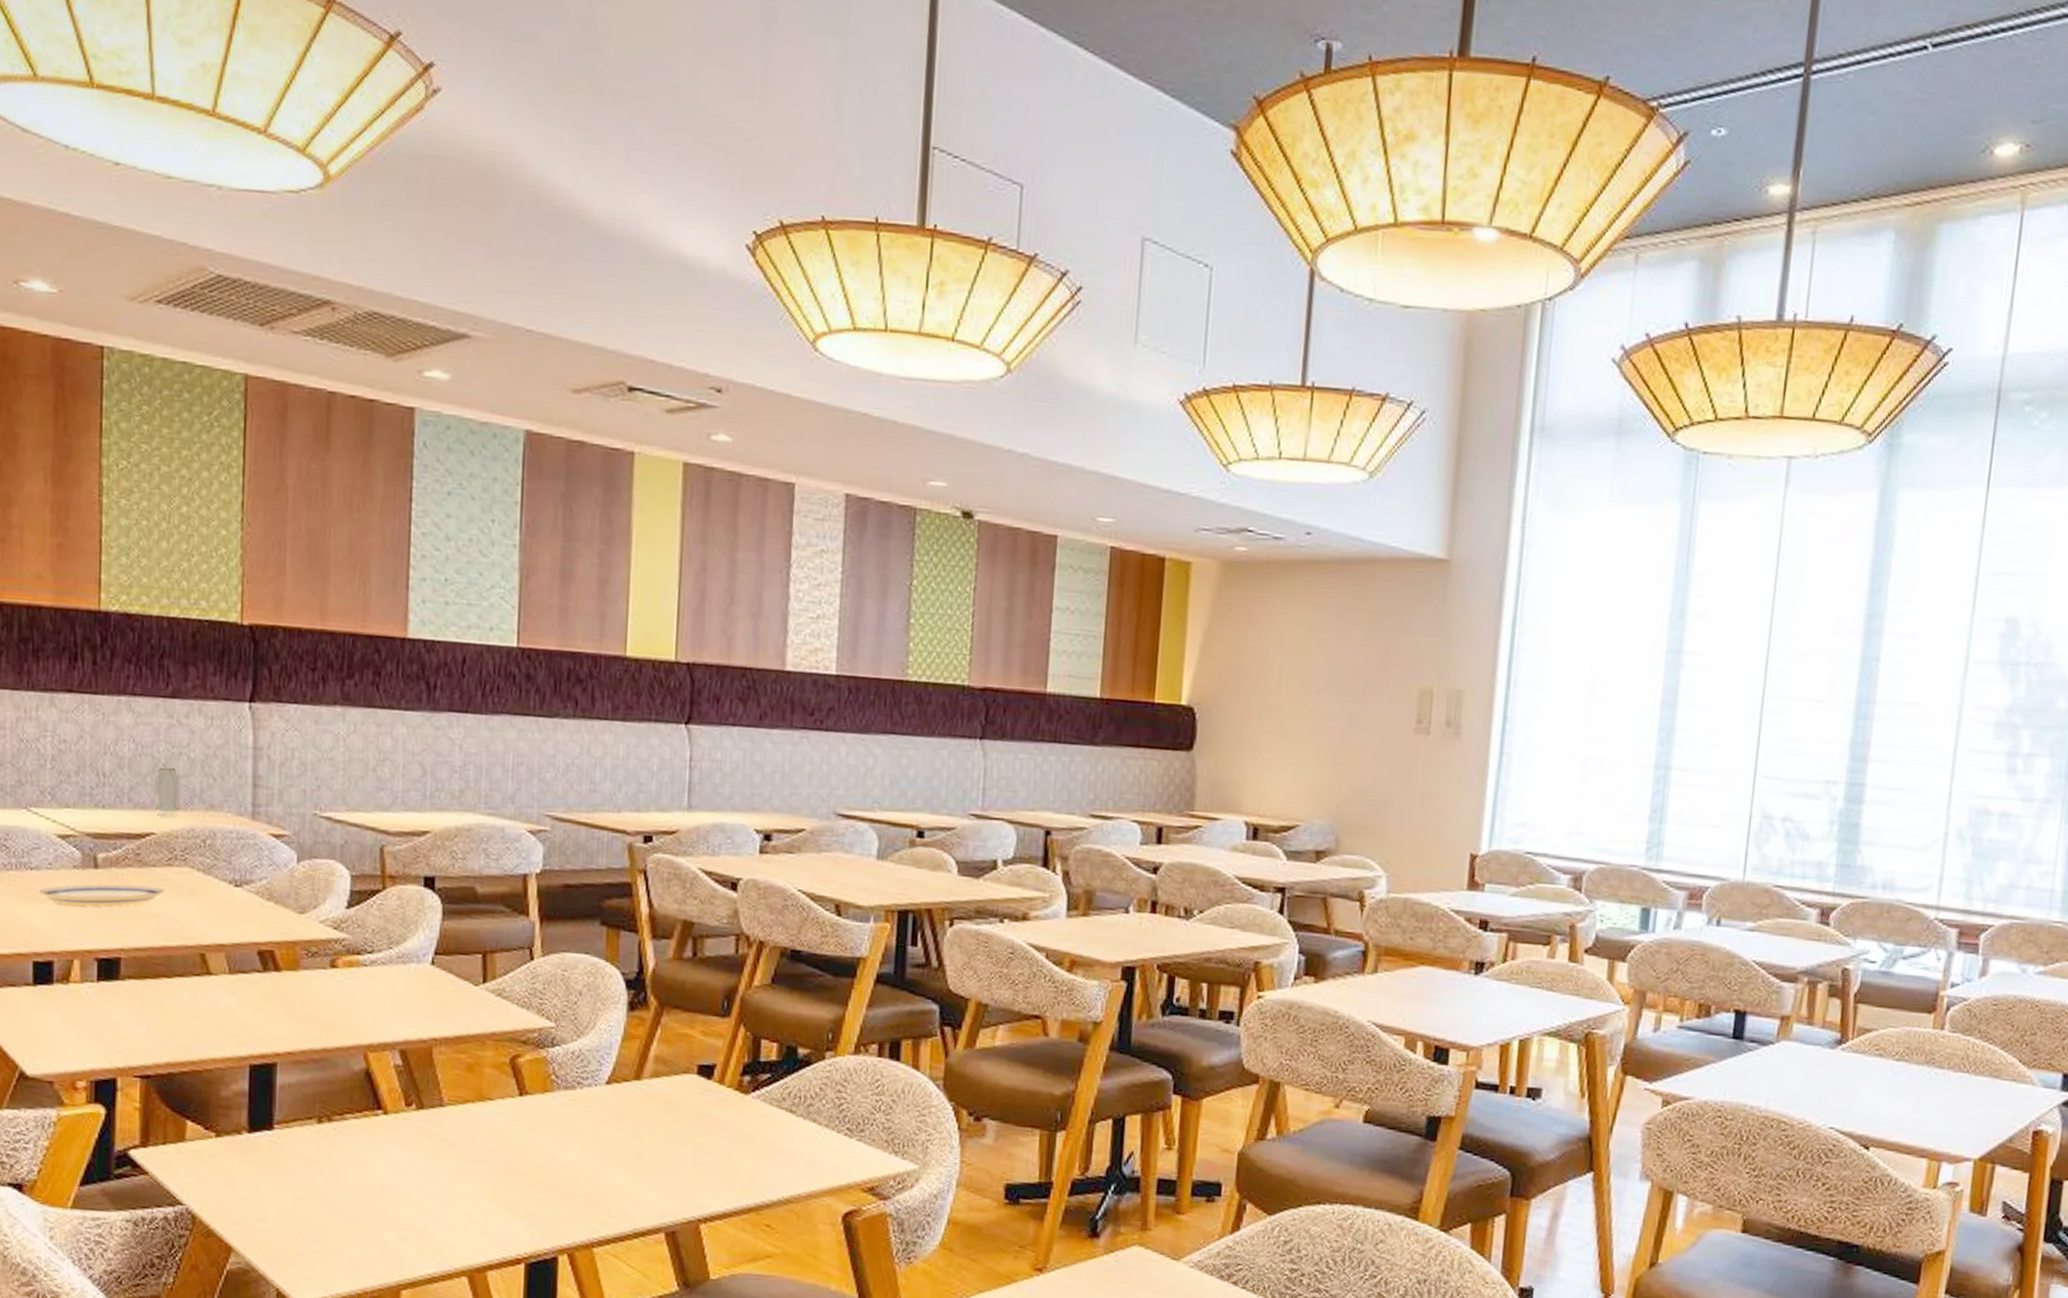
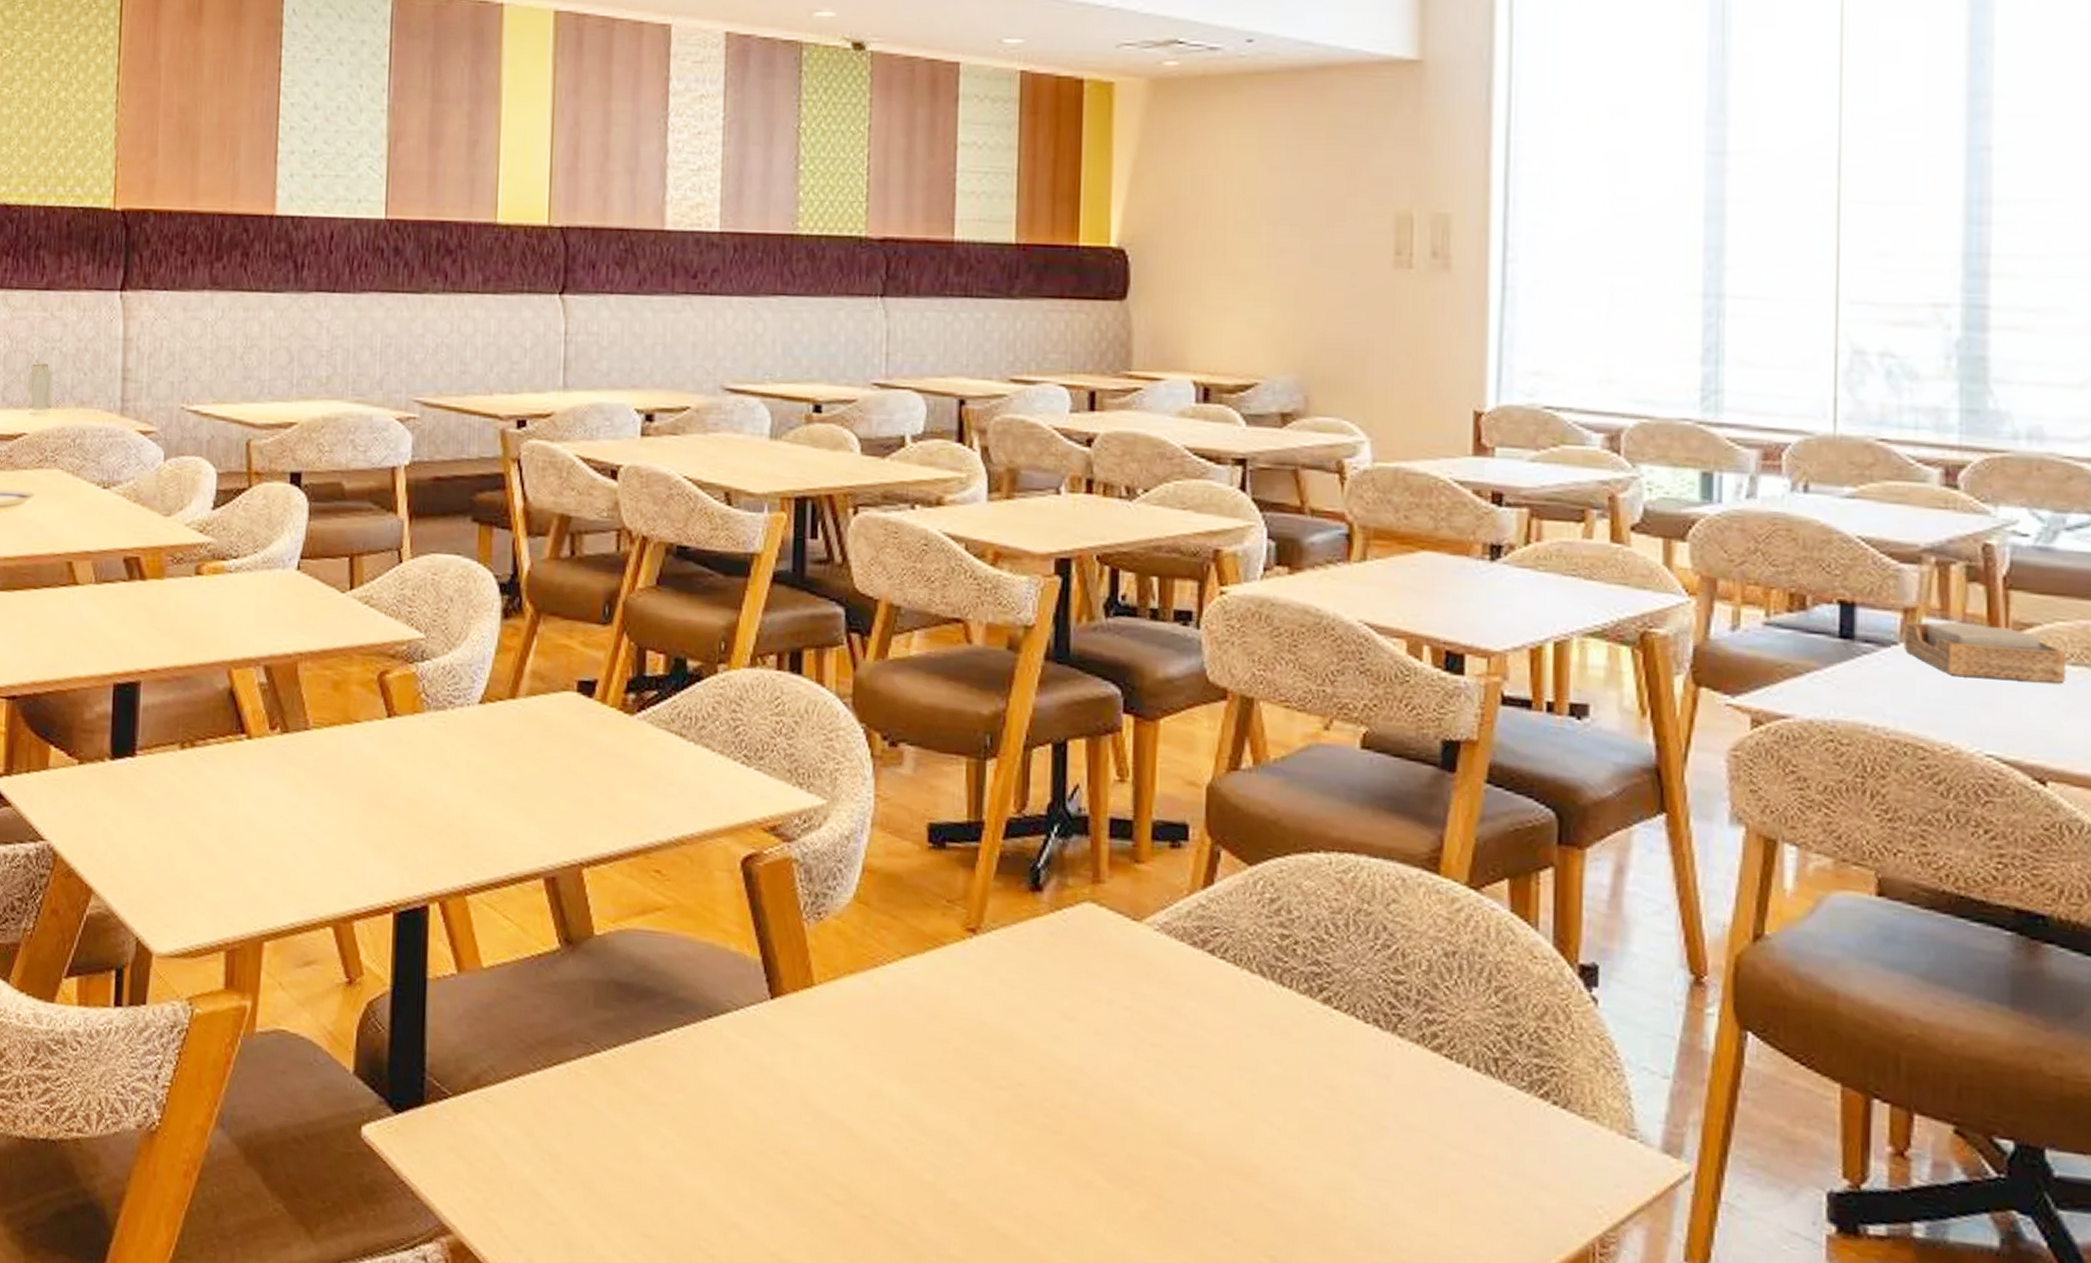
napkin holder: none [1778,1027,1892,1075] -> present [1903,622,2067,684]

